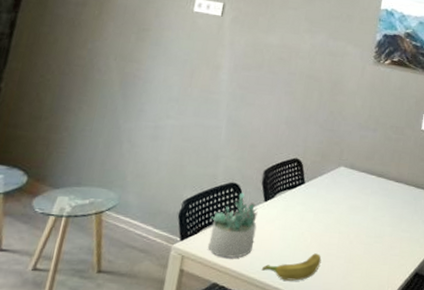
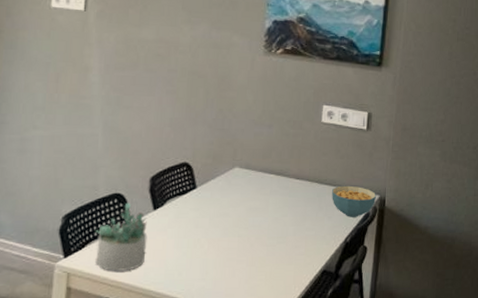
banana: present [261,253,322,281] -> none [156,259,221,289]

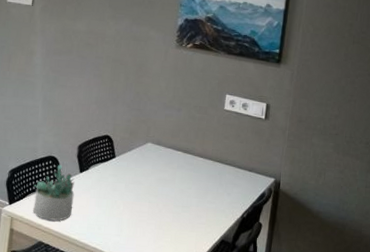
cereal bowl: present [332,185,376,217] -> none [231,167,272,196]

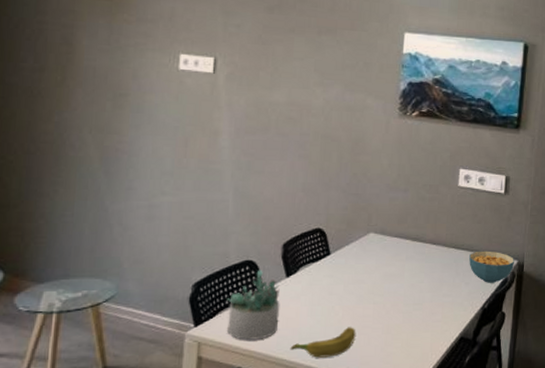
banana: none [80,219,134,243] -> present [290,327,356,358]
cereal bowl: none [231,167,272,196] -> present [469,250,514,283]

